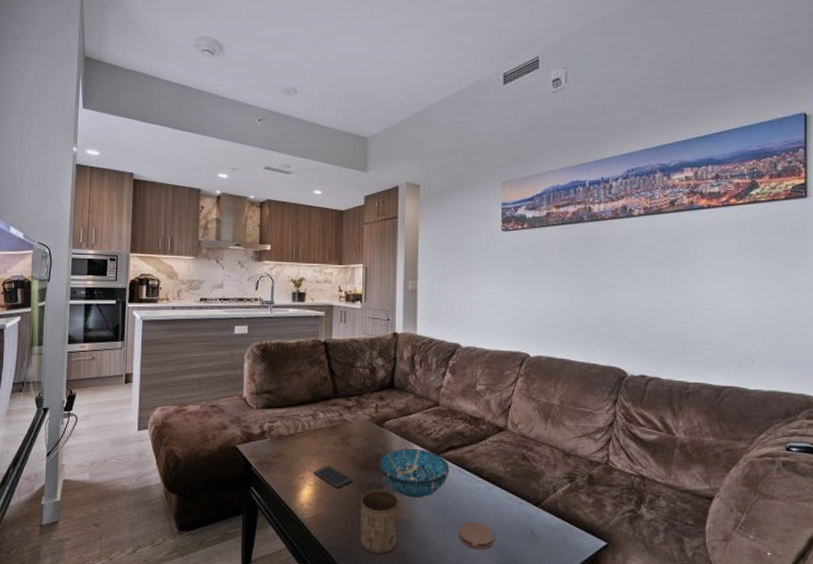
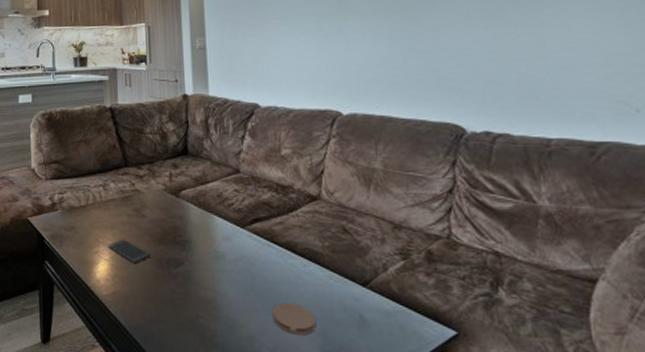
cup: present [360,490,400,555] -> none [159,265,204,337]
decorative bowl: present [378,448,450,500] -> none [177,220,257,277]

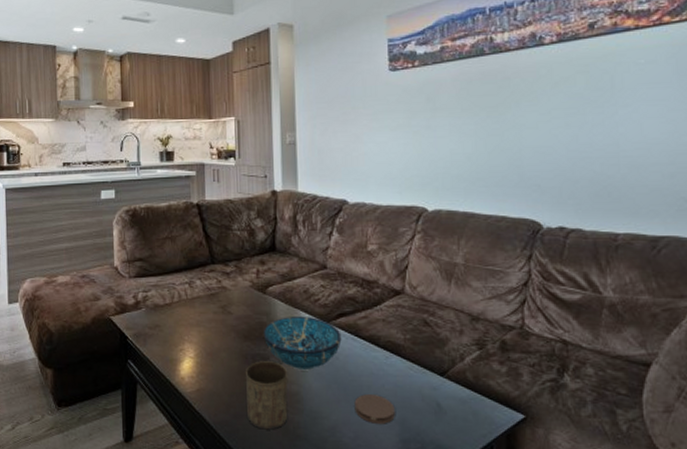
smartphone: present [108,239,151,264] -> none [193,336,237,361]
cup: none [159,265,204,337] -> present [245,361,288,430]
decorative bowl: none [177,220,257,277] -> present [263,315,342,371]

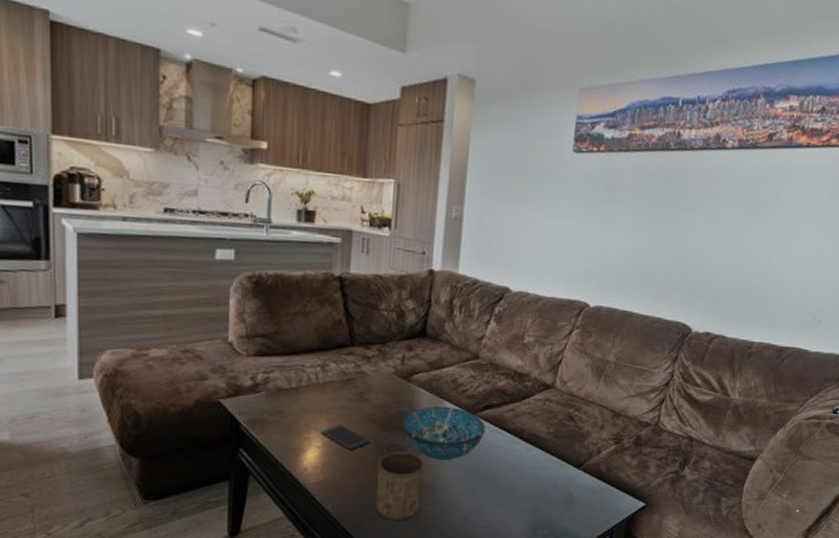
smartphone: none [193,336,237,361] -> present [321,424,371,451]
coaster: present [354,394,395,424] -> none [489,485,529,513]

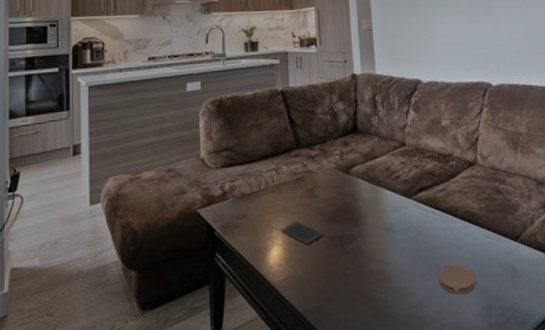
cup: present [376,451,425,521] -> none [332,241,376,312]
decorative bowl: present [402,406,486,462] -> none [348,193,423,248]
coaster: none [489,485,529,513] -> present [438,265,476,295]

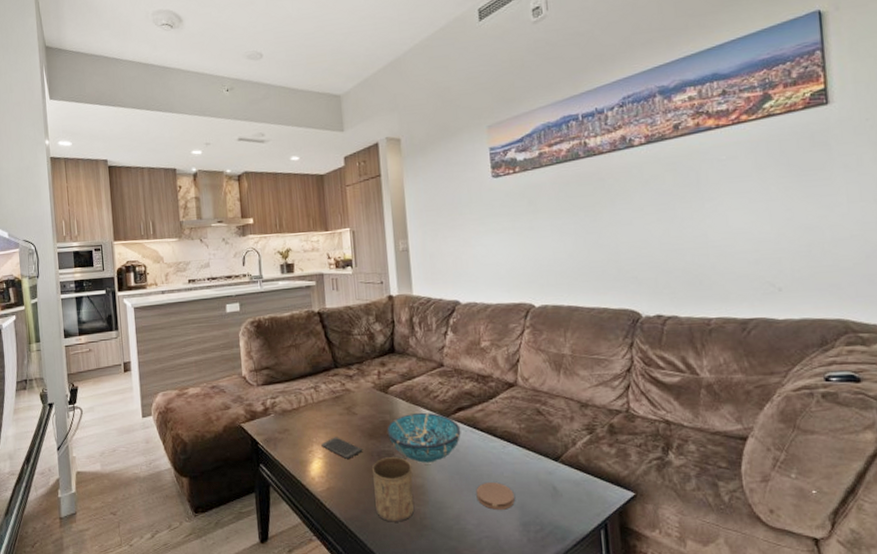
cup: none [332,241,376,312] -> present [371,457,415,522]
decorative bowl: none [348,193,423,248] -> present [386,412,461,464]

